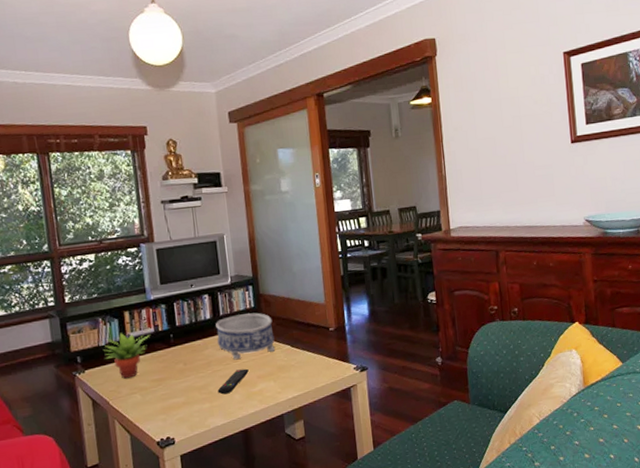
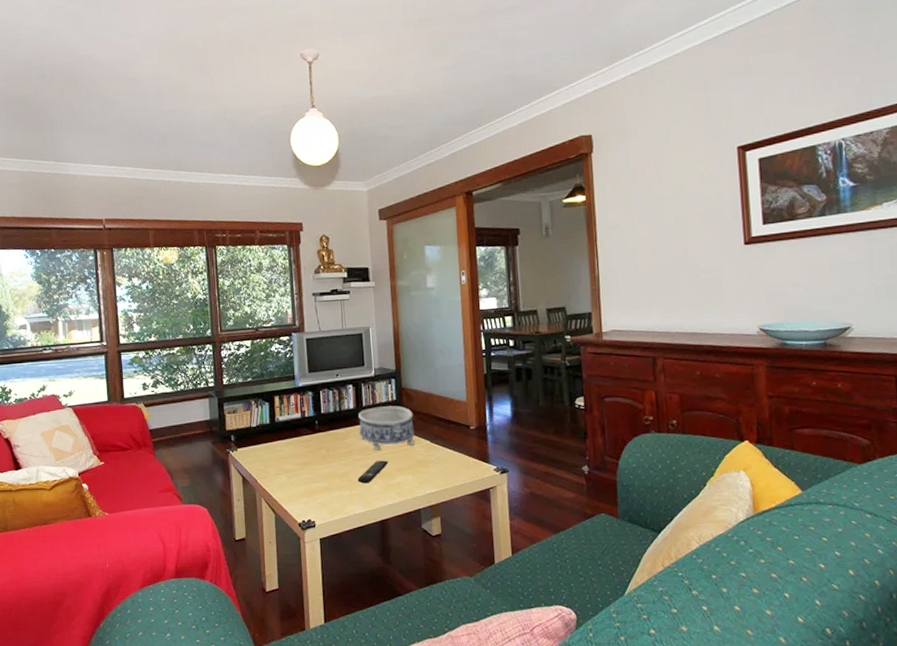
succulent plant: present [102,332,151,379] -> none [254,415,298,460]

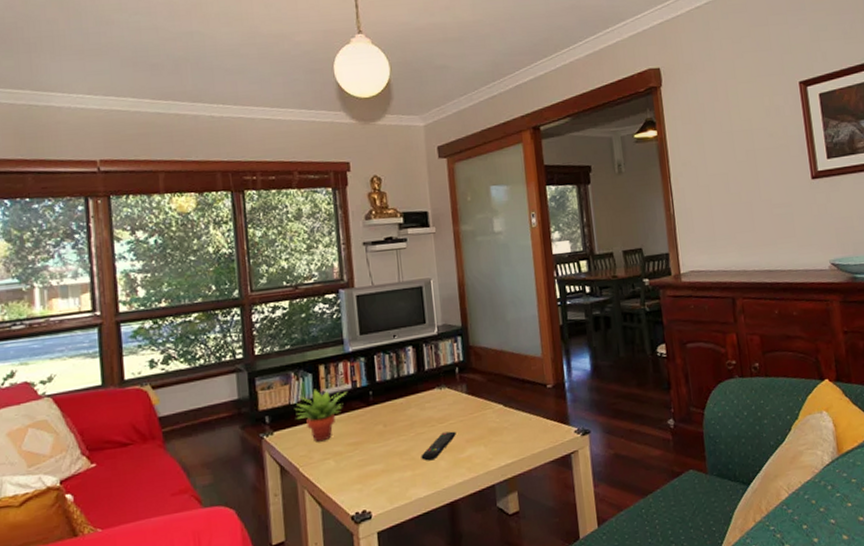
succulent plant: none [254,415,298,460] -> present [294,388,348,442]
decorative bowl: present [358,405,415,451] -> none [420,367,486,422]

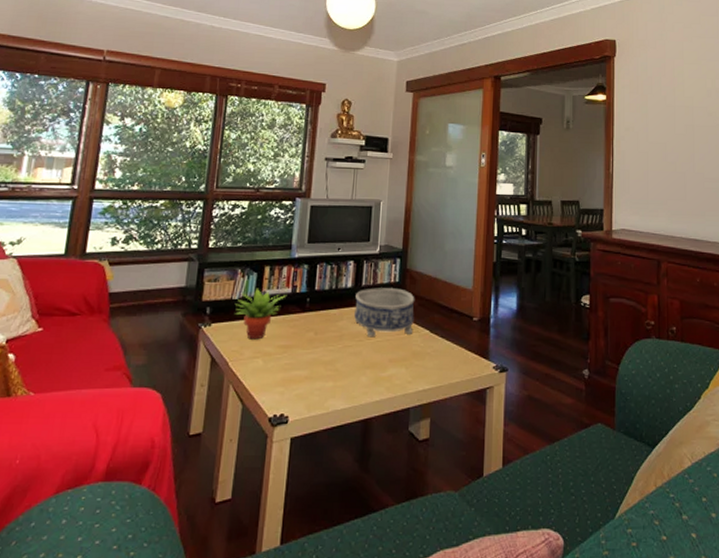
decorative bowl: none [420,367,486,422] -> present [354,288,415,338]
remote control: present [421,431,456,461] -> none [344,348,381,375]

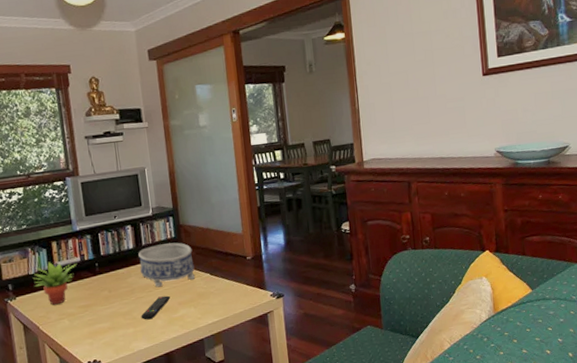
remote control: none [344,348,381,375] -> present [141,295,170,320]

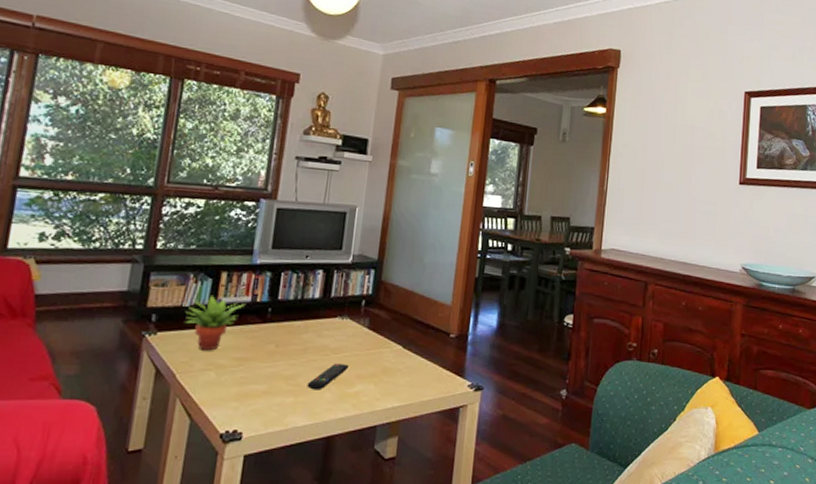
decorative bowl: present [138,242,195,288] -> none [320,299,389,352]

